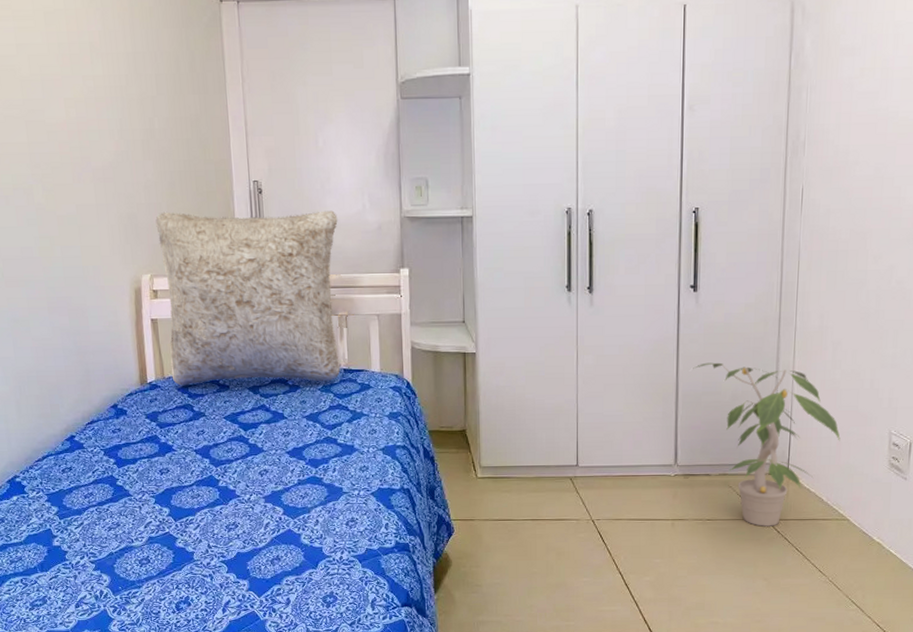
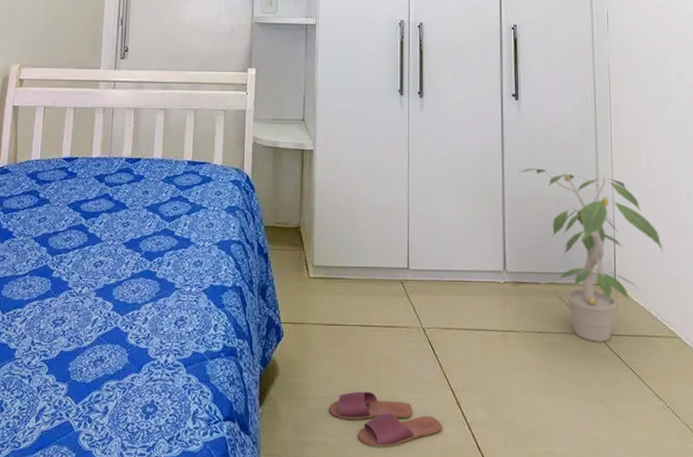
pillow: present [155,210,341,386] -> none [23,9,196,173]
slippers: none [501,577,612,624] -> present [328,391,443,447]

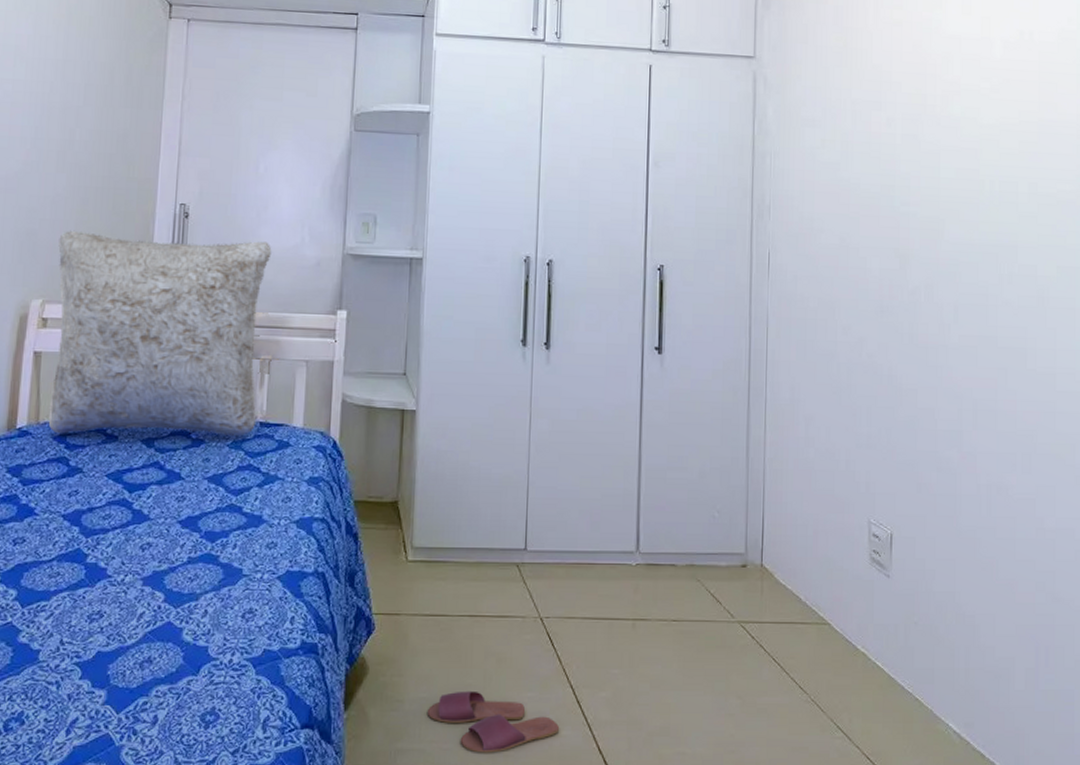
pillow: none [23,9,196,173] -> present [48,230,272,437]
potted plant: present [517,168,663,342] -> none [657,433,817,630]

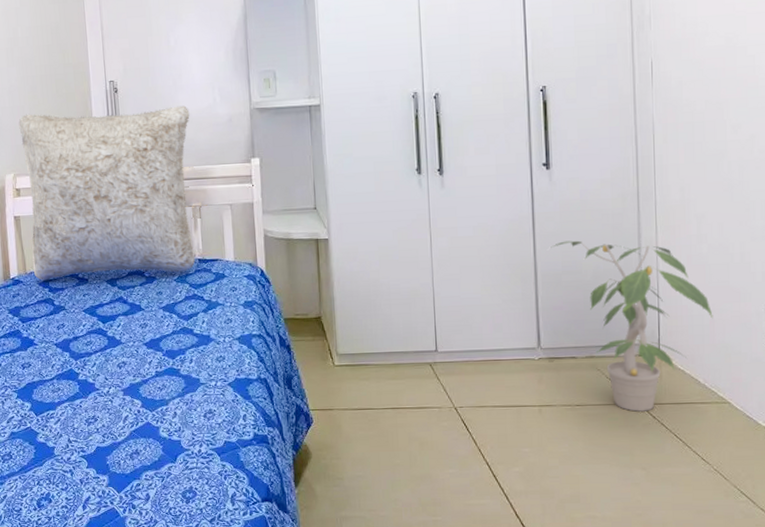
slippers: present [426,690,560,753] -> none [363,469,480,519]
potted plant: none [657,433,817,630] -> present [550,240,713,412]

